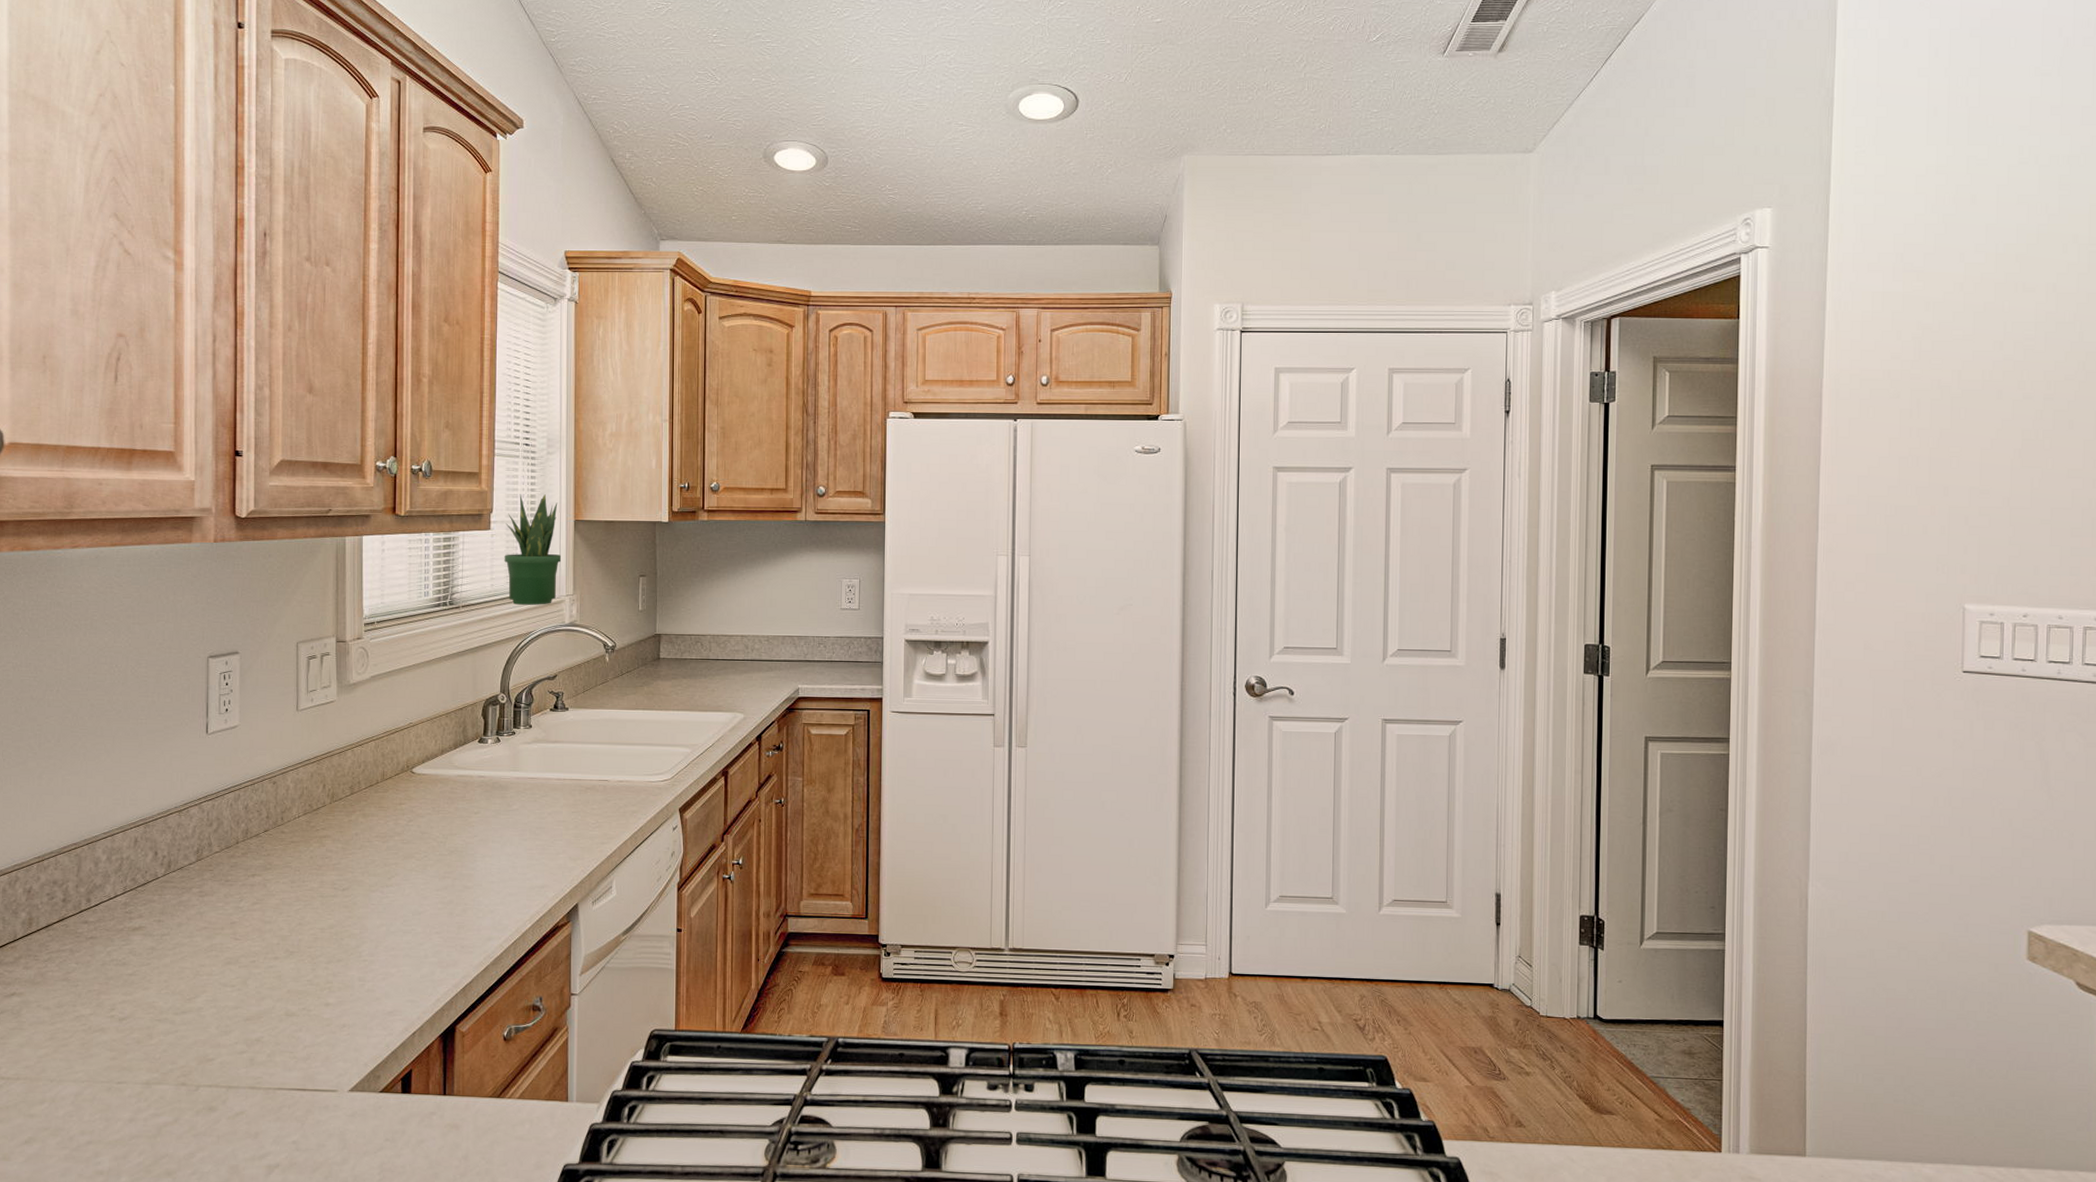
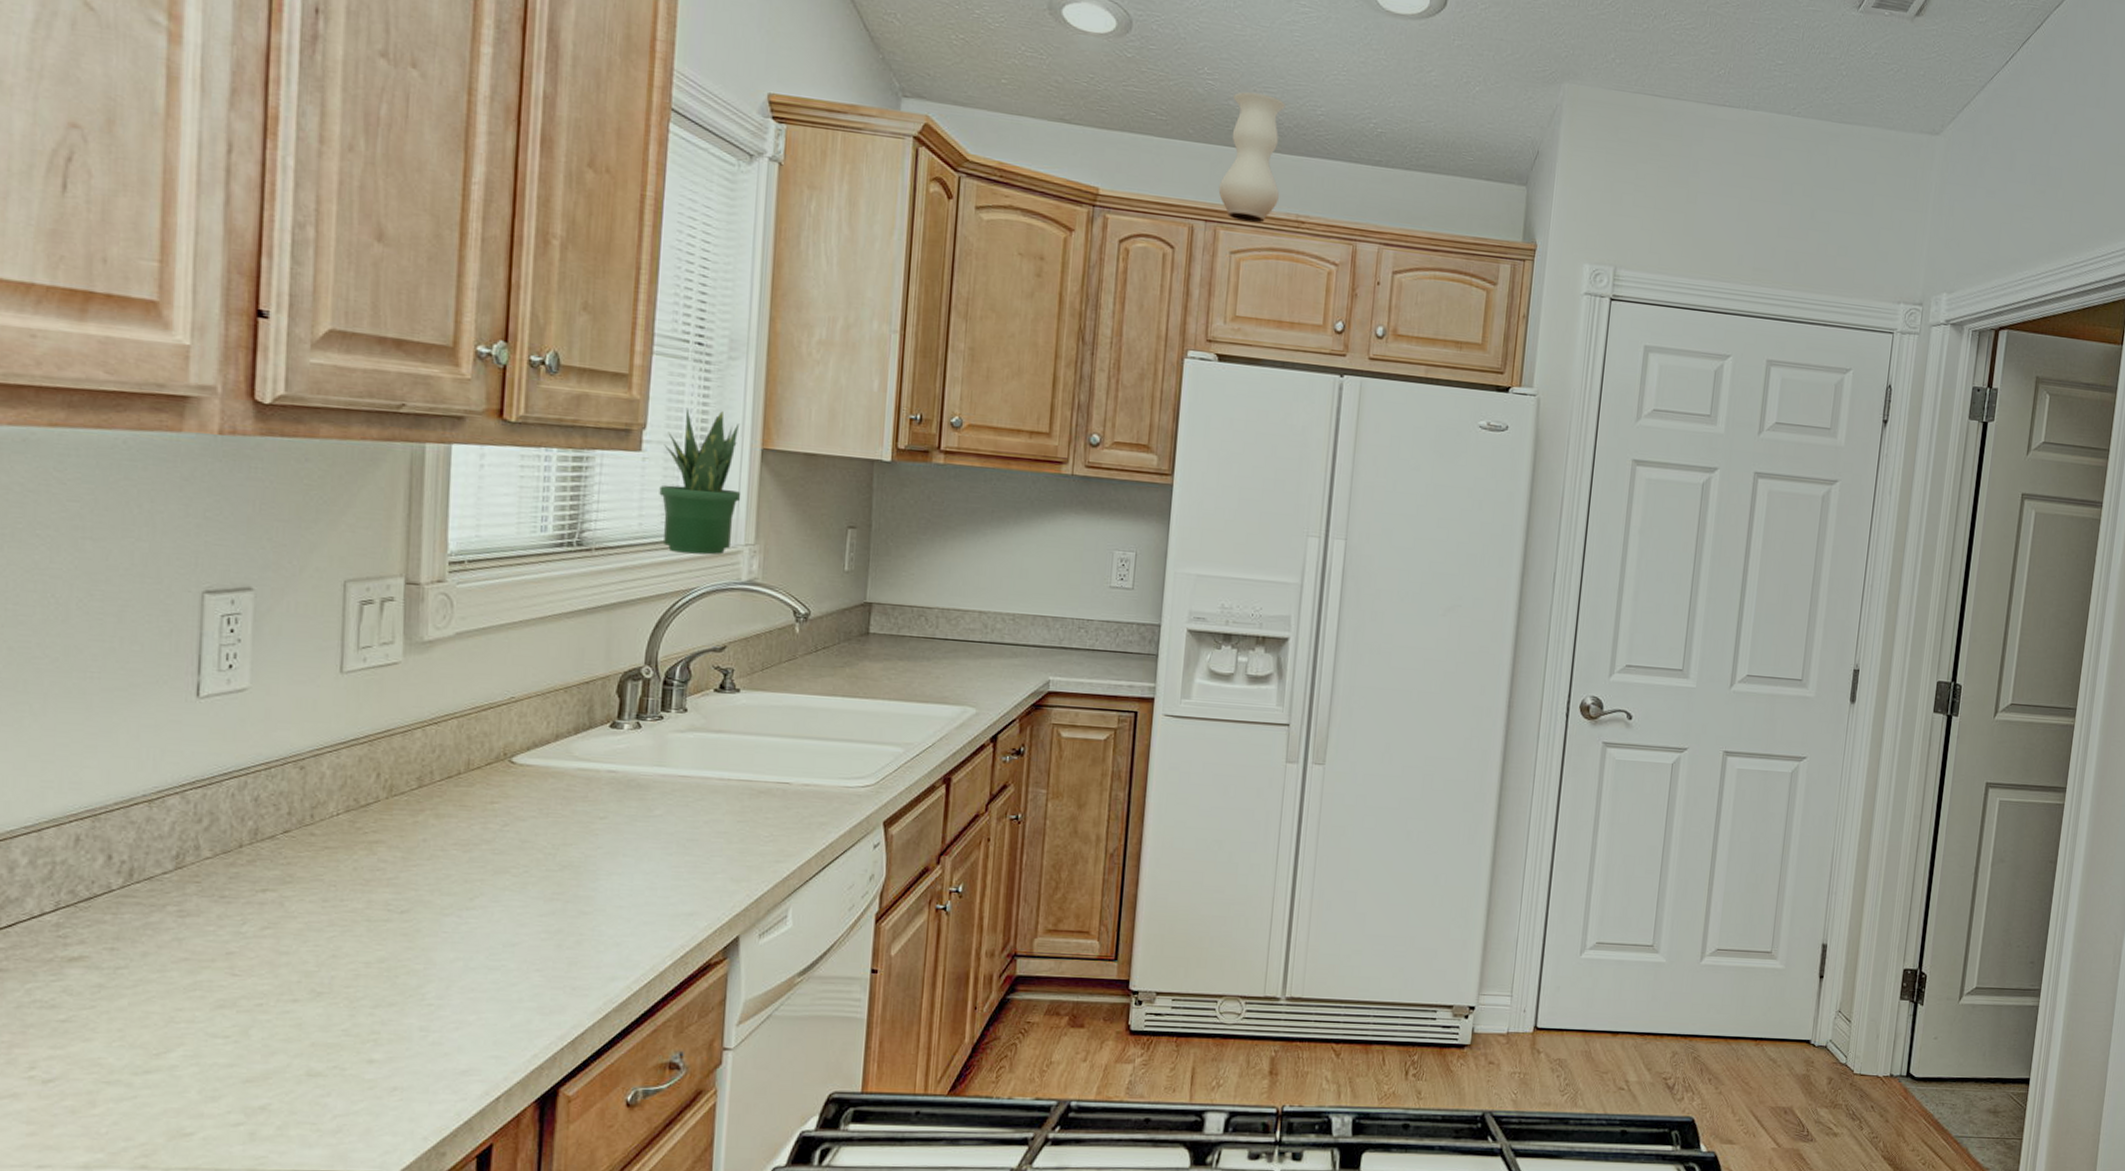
vase: none [904,199,954,303] -> present [1218,91,1286,224]

